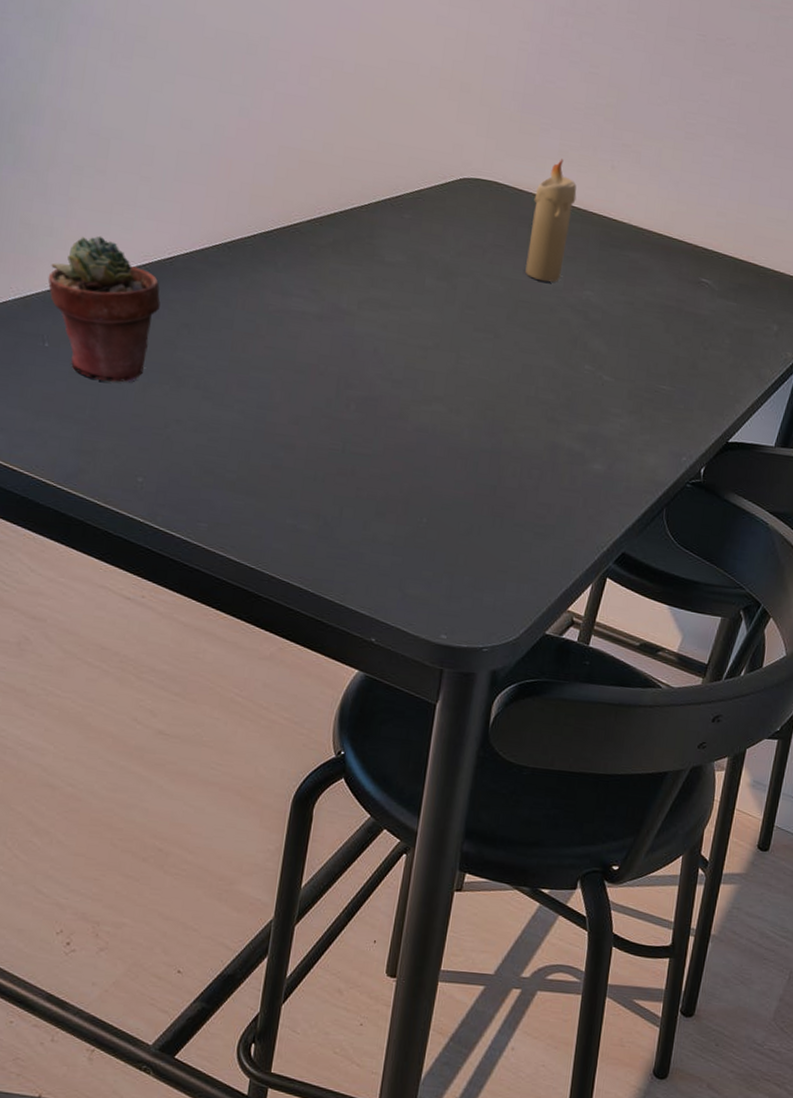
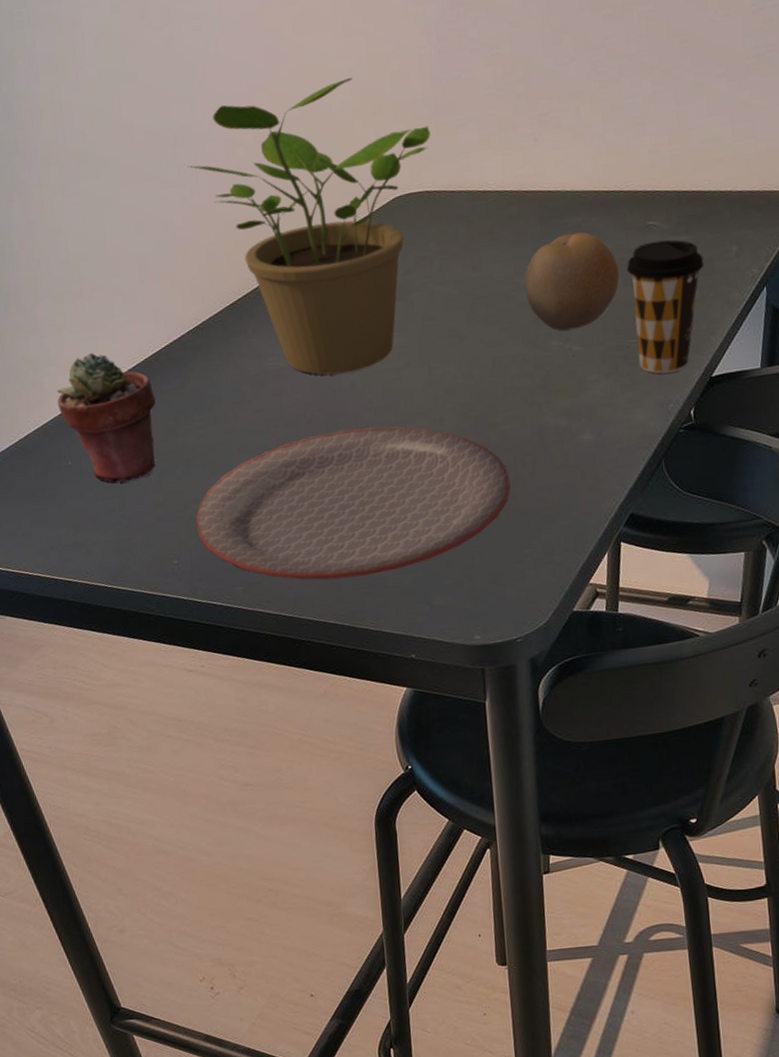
plate: none [172,389,513,548] -> present [195,426,511,580]
potted plant: none [254,29,513,337] -> present [187,78,431,375]
candle: present [525,159,577,282] -> none [466,148,509,273]
fruit: none [570,265,665,360] -> present [525,232,620,332]
coffee cup: none [663,297,745,428] -> present [626,239,704,374]

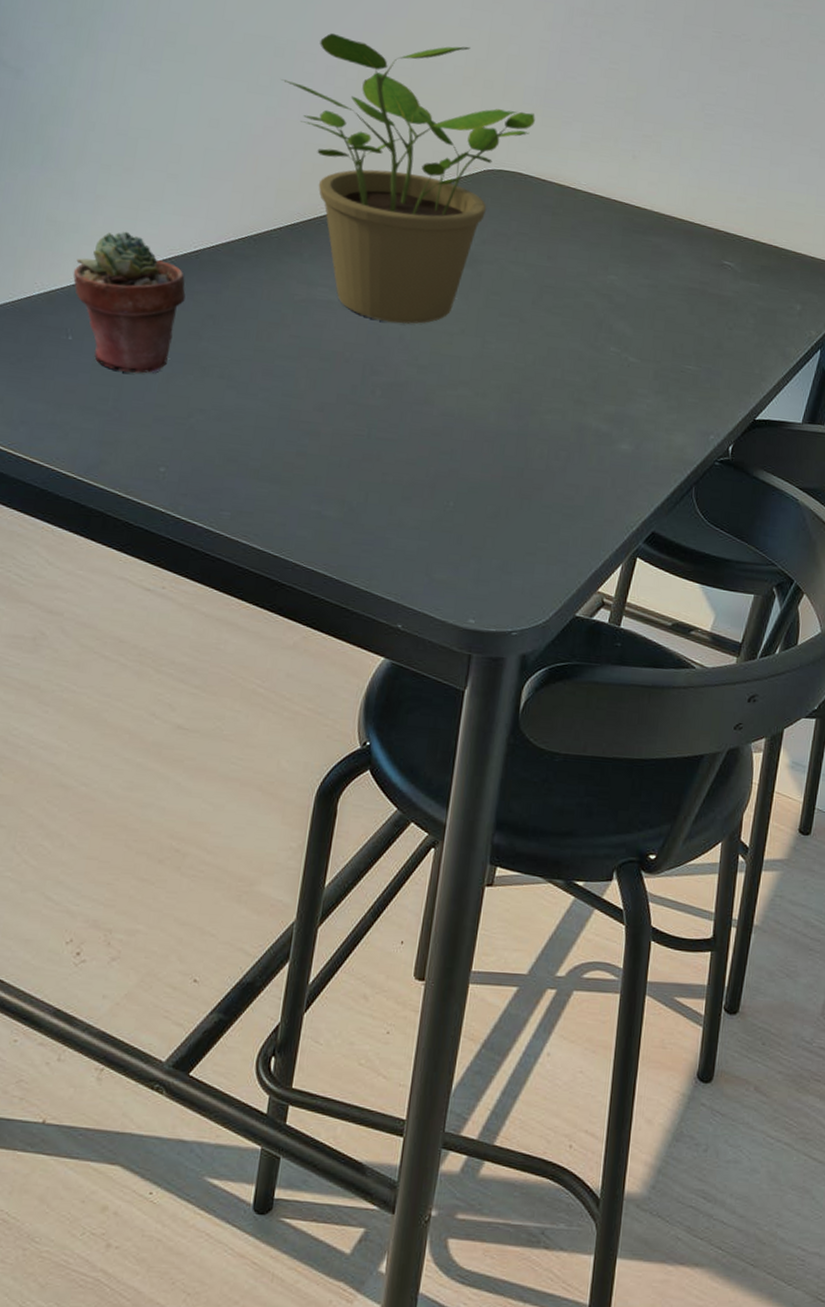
plate: present [195,426,511,580] -> none [195,376,540,533]
fruit: present [525,232,620,332] -> none [594,250,688,342]
coffee cup: present [626,239,704,374] -> none [689,280,769,407]

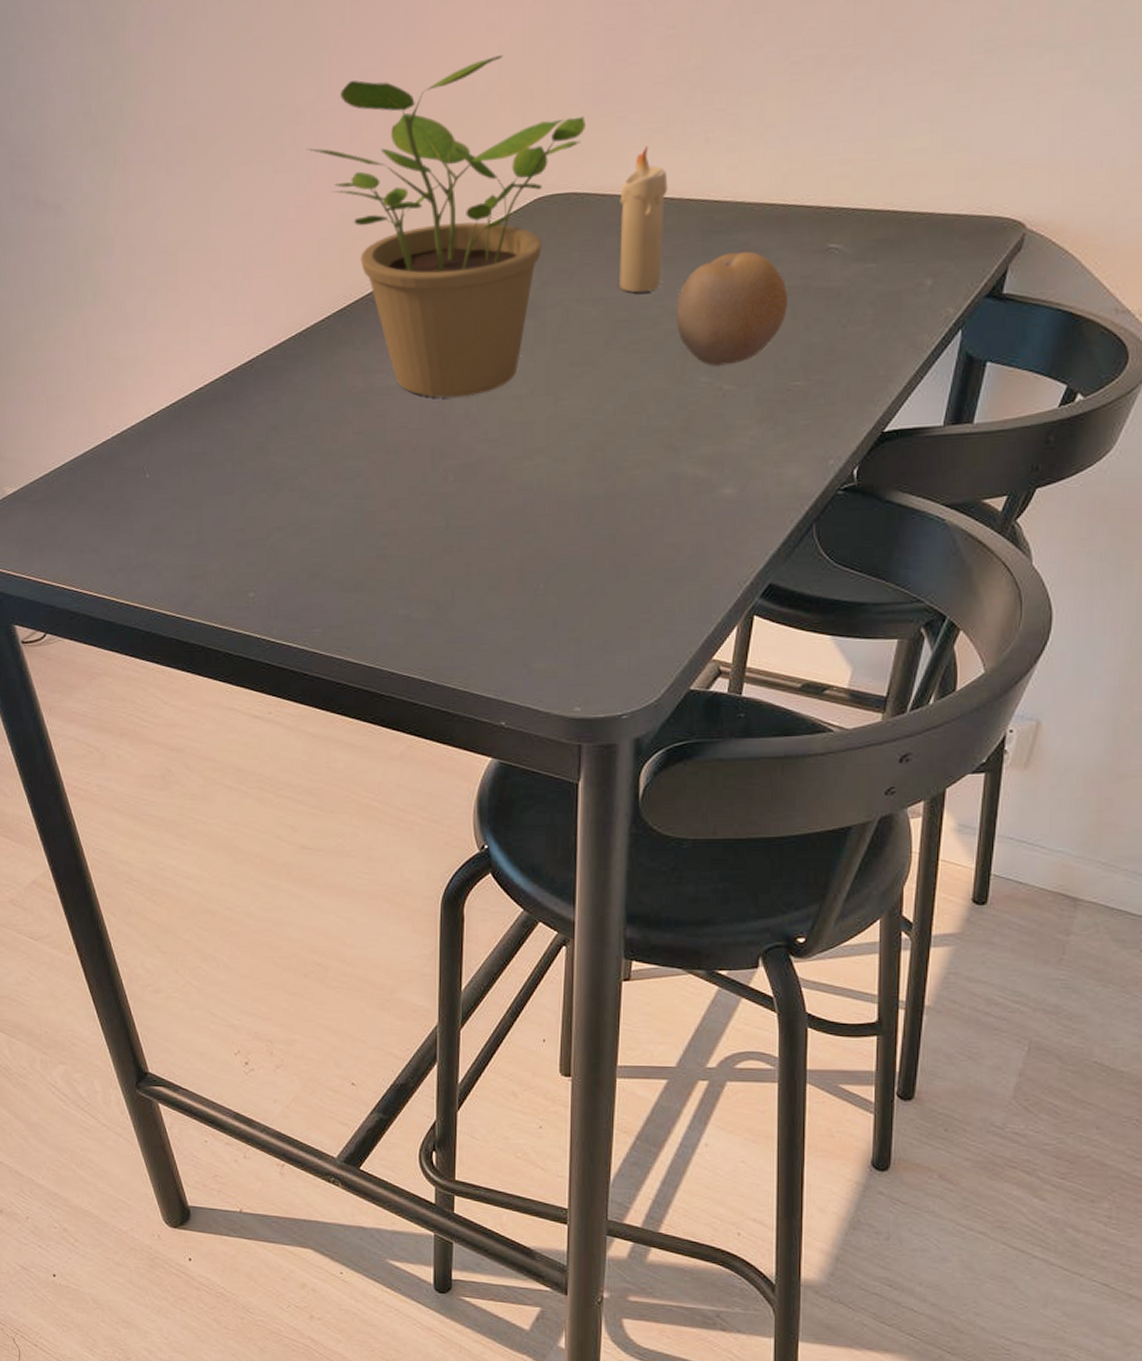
potted succulent: present [73,231,186,374] -> none [140,354,247,501]
candle: none [549,150,599,268] -> present [620,146,668,293]
fruit: none [594,250,688,342] -> present [677,251,788,367]

